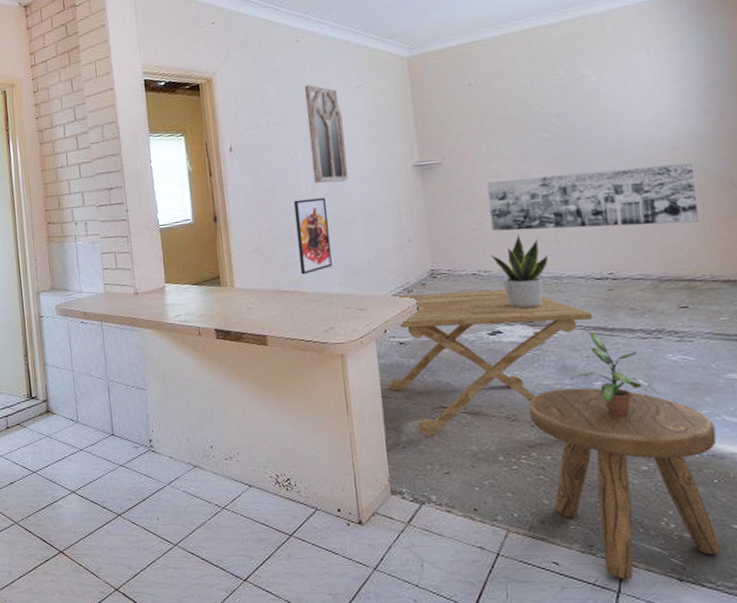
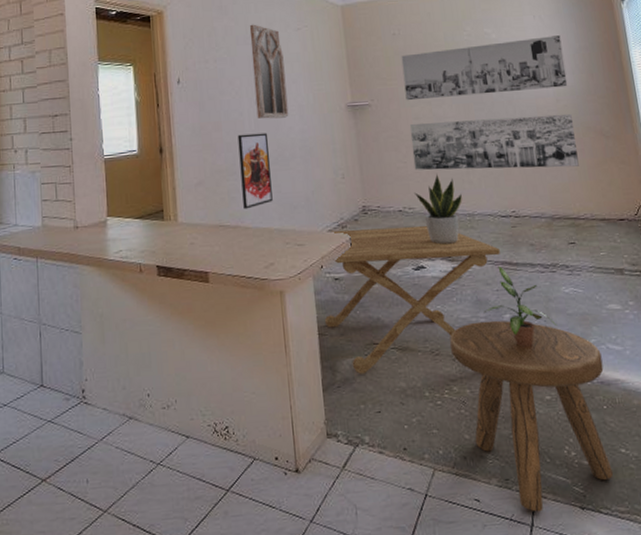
wall art: none [478,72,689,157] -> present [401,35,568,101]

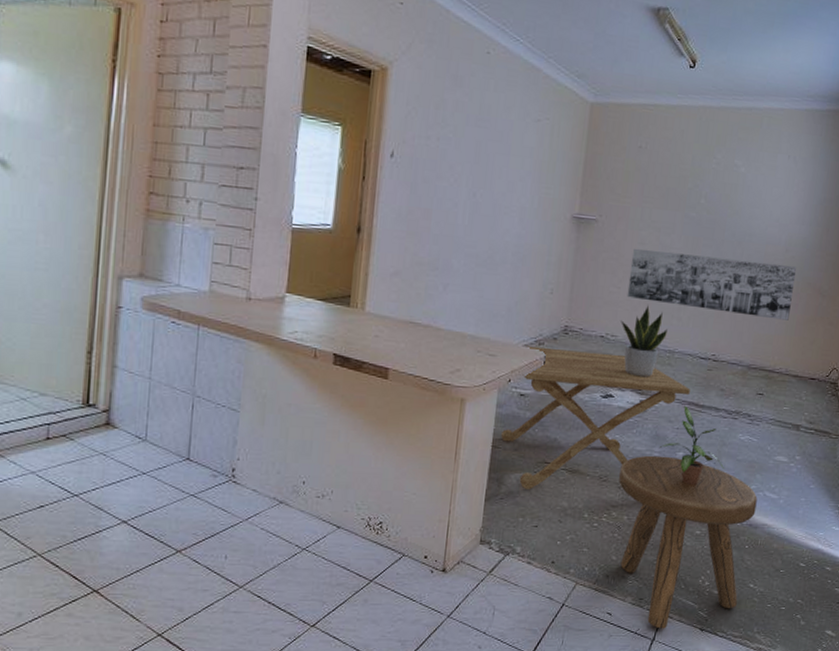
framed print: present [237,132,273,210] -> none [439,227,481,310]
home mirror: present [249,24,289,119] -> none [473,104,517,218]
wall art: present [401,35,568,101] -> none [636,172,809,238]

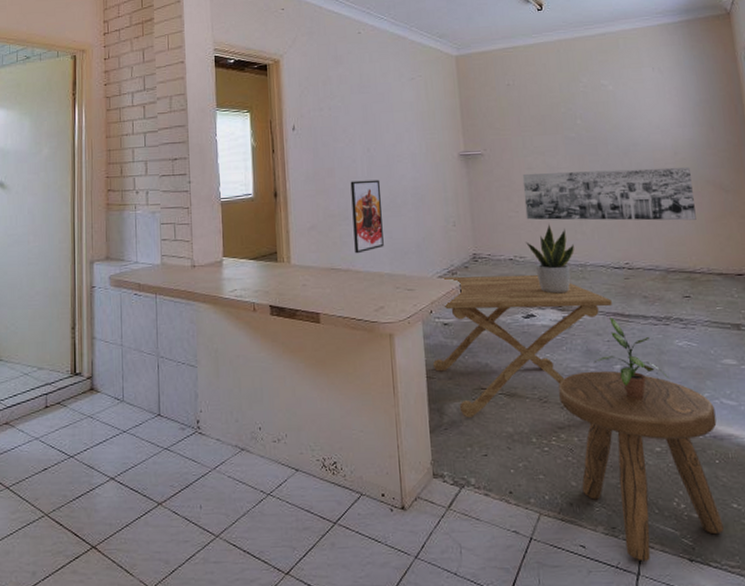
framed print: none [439,227,481,310] -> present [350,179,384,254]

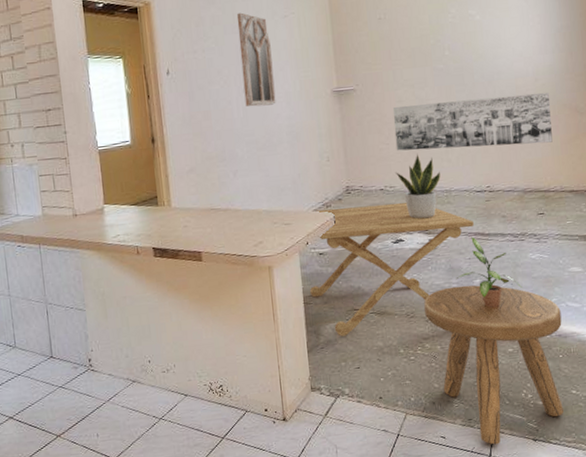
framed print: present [350,179,384,254] -> none [226,120,261,193]
home mirror: none [363,73,401,167] -> present [236,12,276,107]

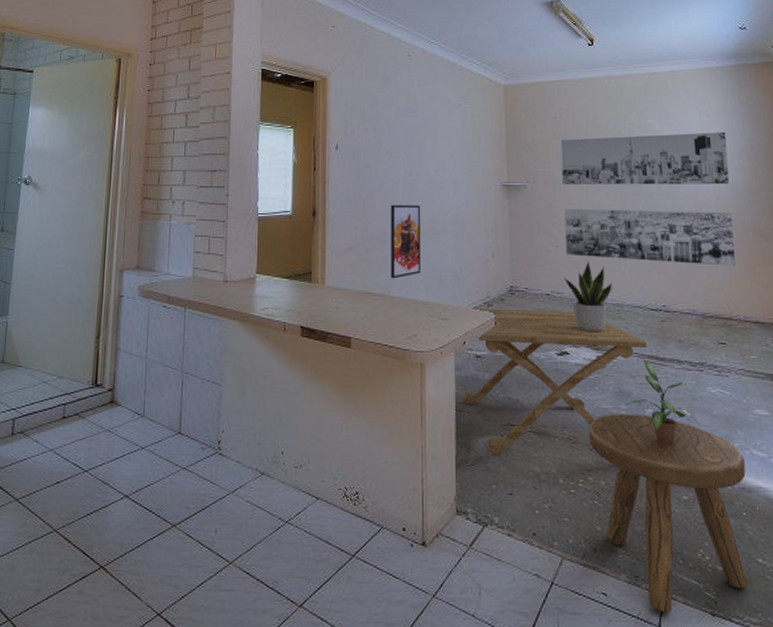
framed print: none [226,120,261,193] -> present [391,204,421,279]
home mirror: present [236,12,276,107] -> none [411,97,443,192]
wall art: none [386,15,547,85] -> present [560,132,730,186]

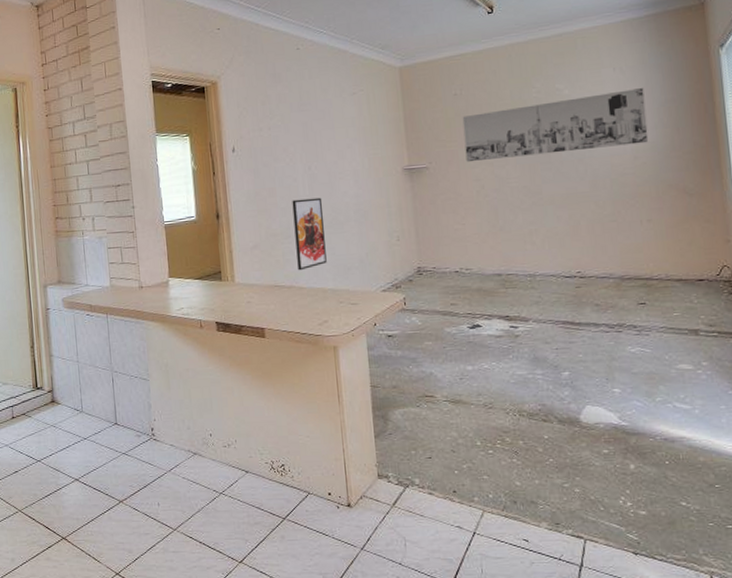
side table: present [464,308,647,454] -> none [378,286,562,423]
wall art: present [564,208,735,266] -> none [469,171,656,232]
potted plant: present [564,260,612,332] -> none [472,234,523,304]
stool: present [589,413,749,613] -> none [504,377,672,554]
potted plant: present [625,359,701,445] -> none [541,325,620,404]

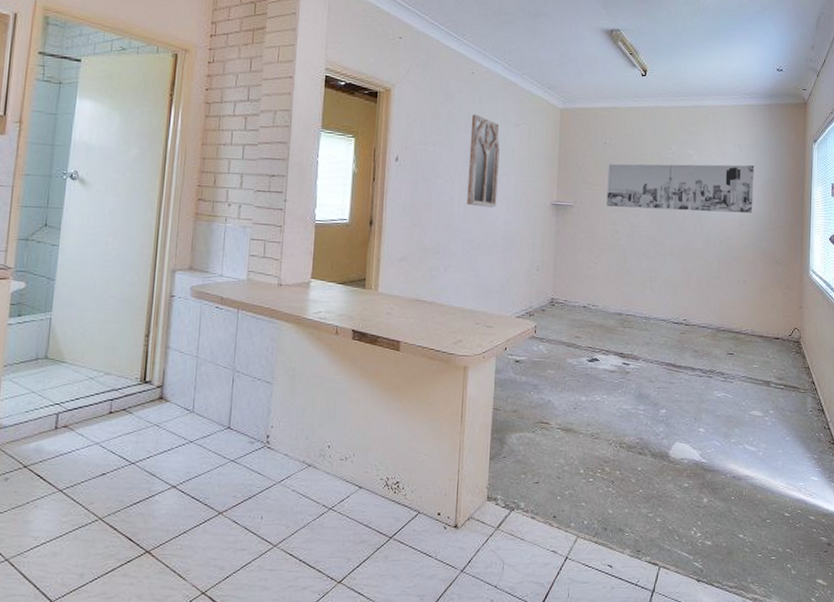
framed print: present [292,197,327,271] -> none [441,217,474,288]
home mirror: none [303,90,344,185] -> present [467,114,500,207]

